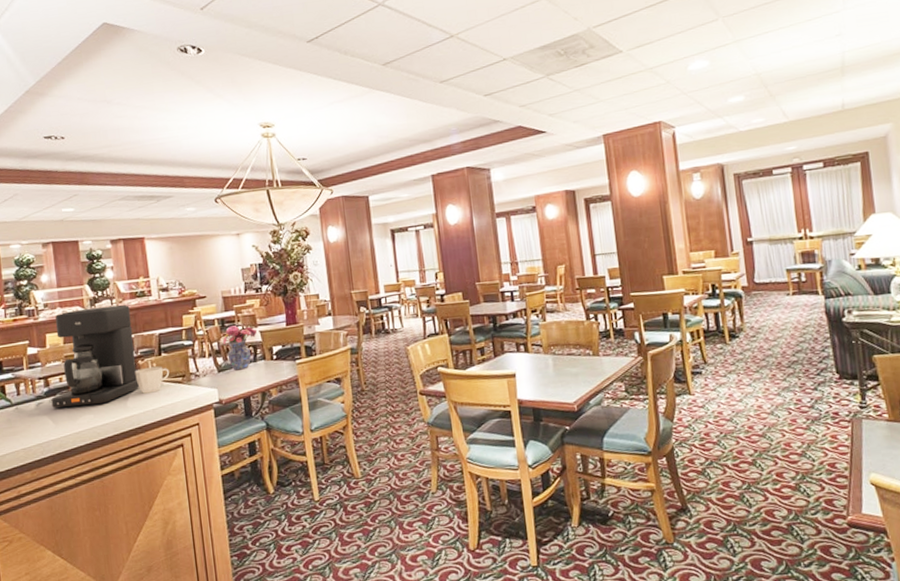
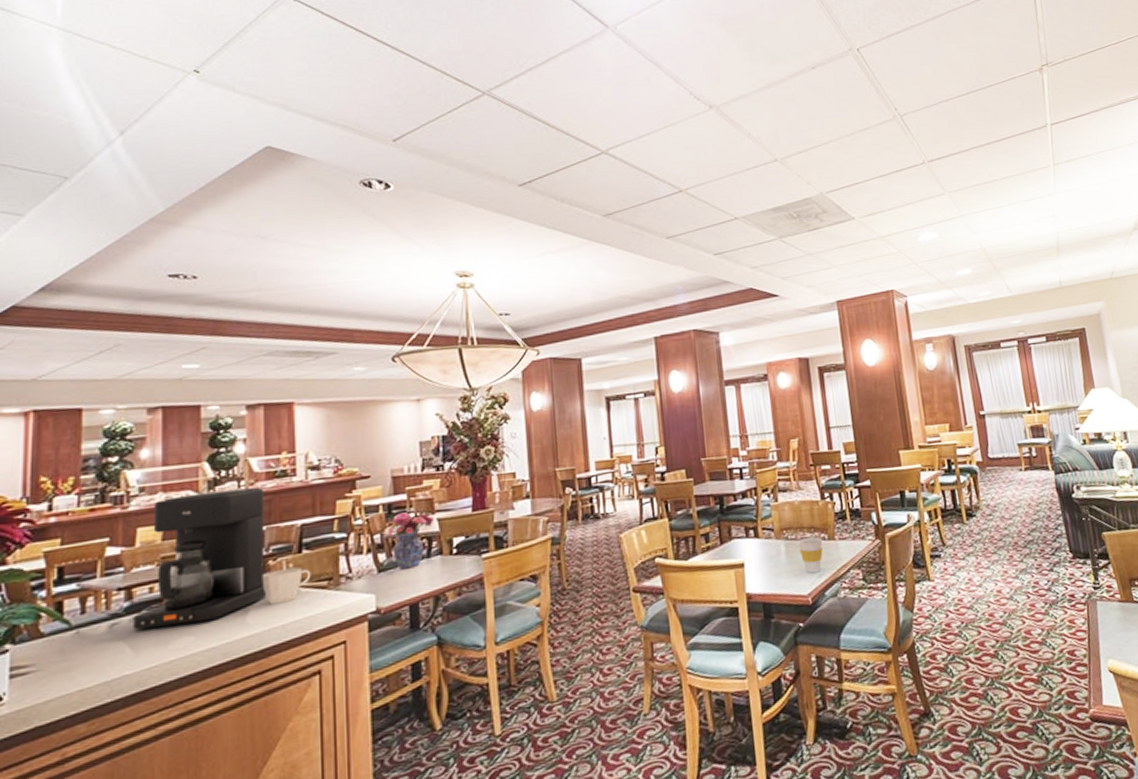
cup: none [564,353,588,385] -> present [798,537,823,574]

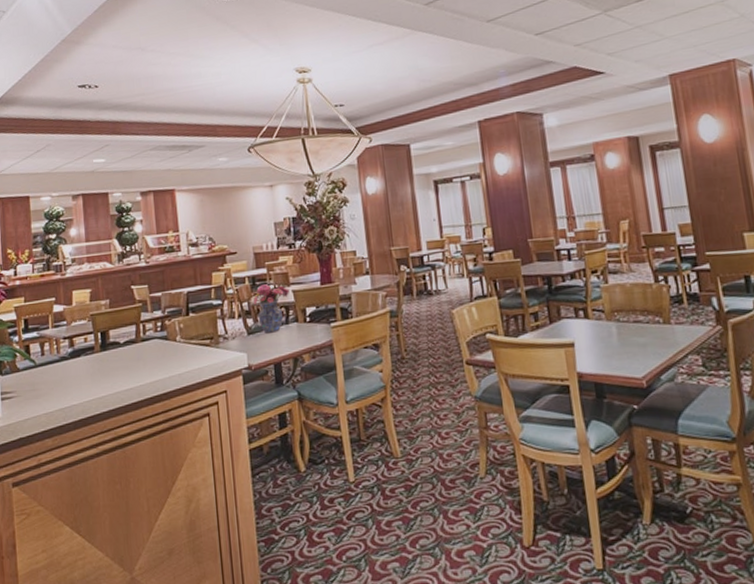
coffee maker: present [133,487,266,631] -> none [75,260,165,371]
cup: present [262,566,311,605] -> none [161,327,197,357]
cup: present [798,537,823,574] -> none [630,320,658,357]

